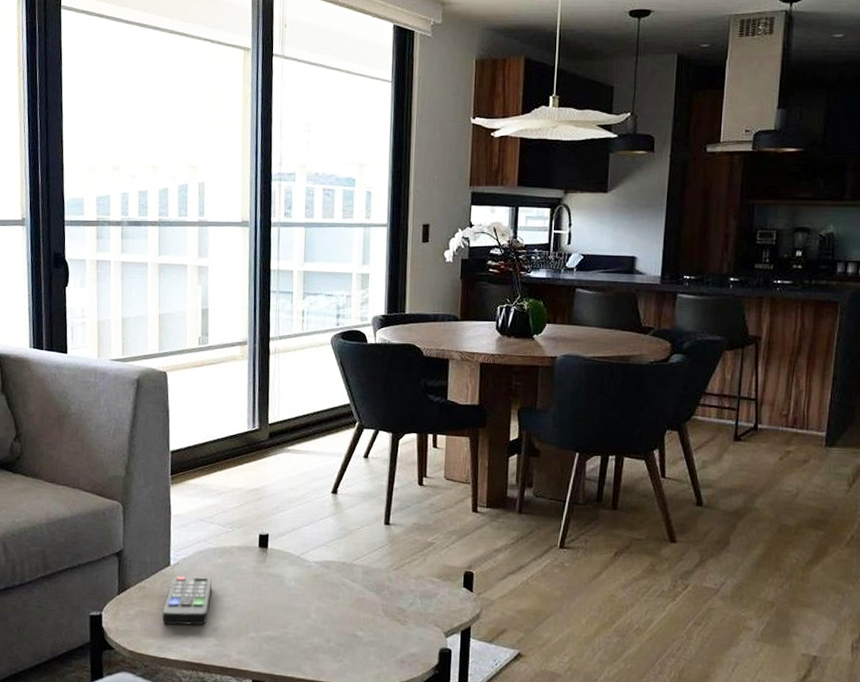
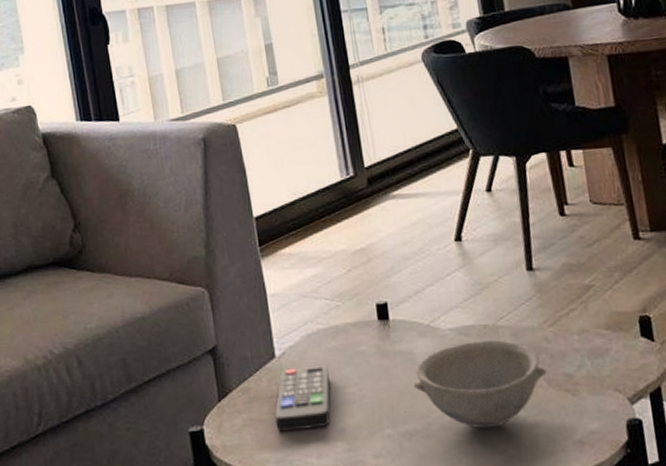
bowl: none [278,574,385,642] -> present [413,340,547,429]

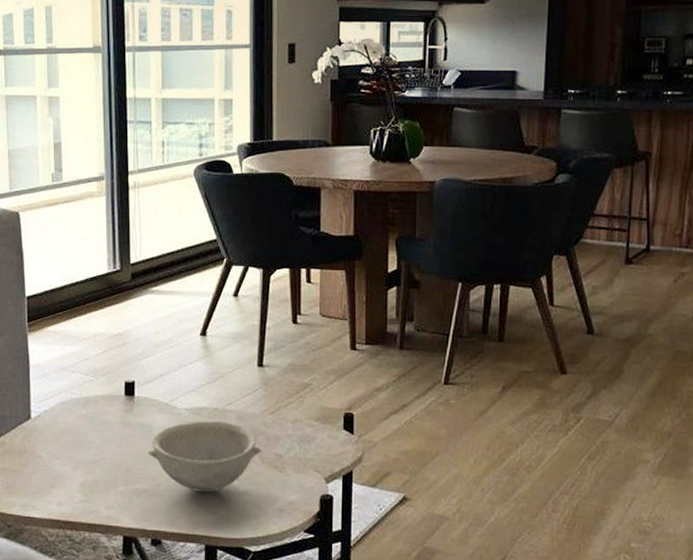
remote control: present [275,365,331,432] -> none [25,428,76,481]

